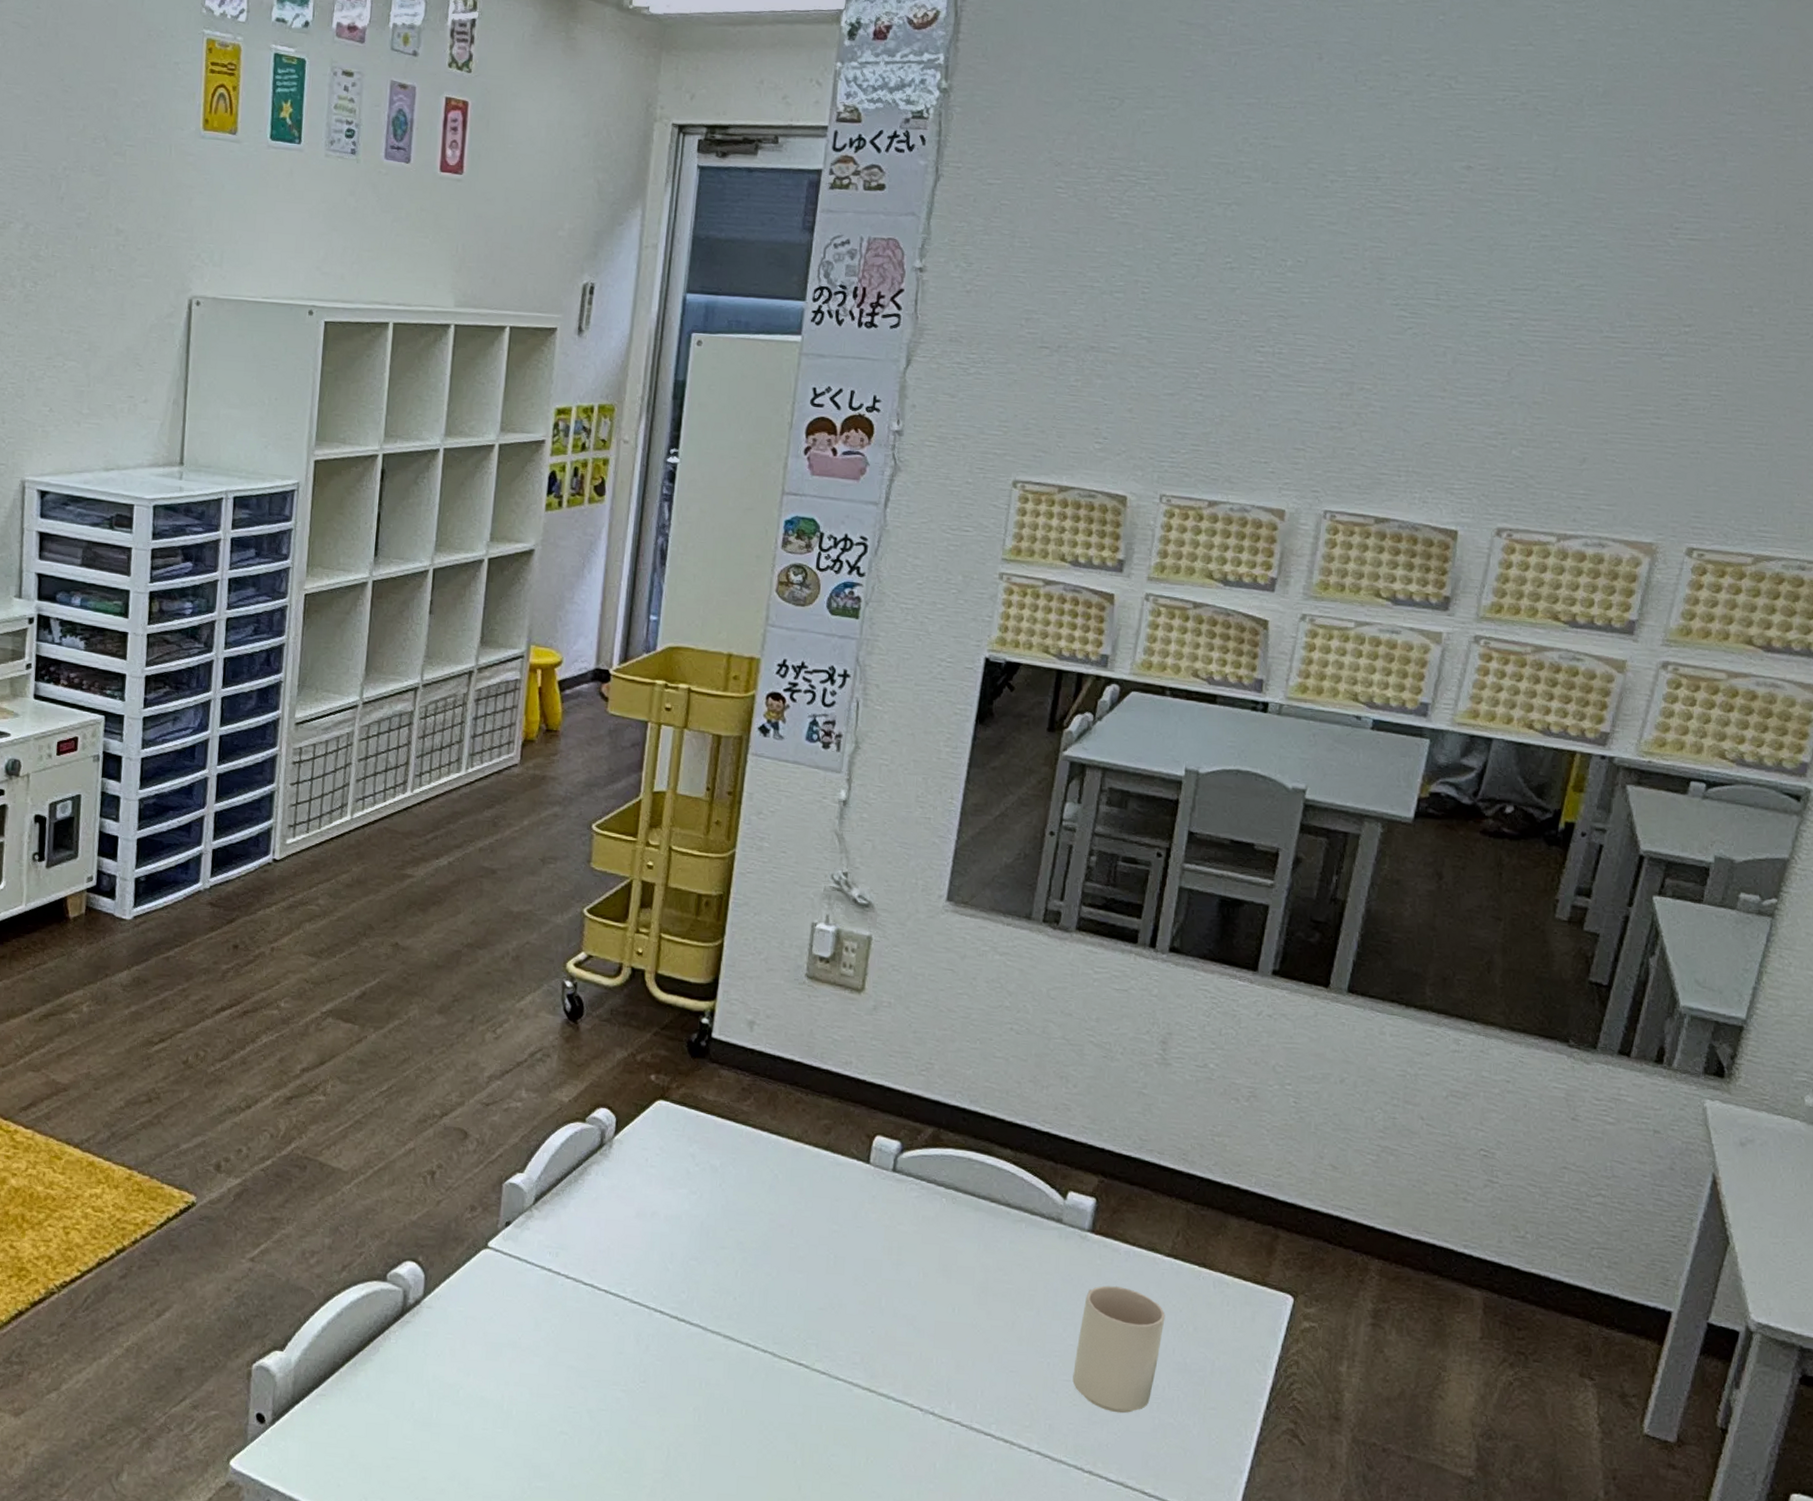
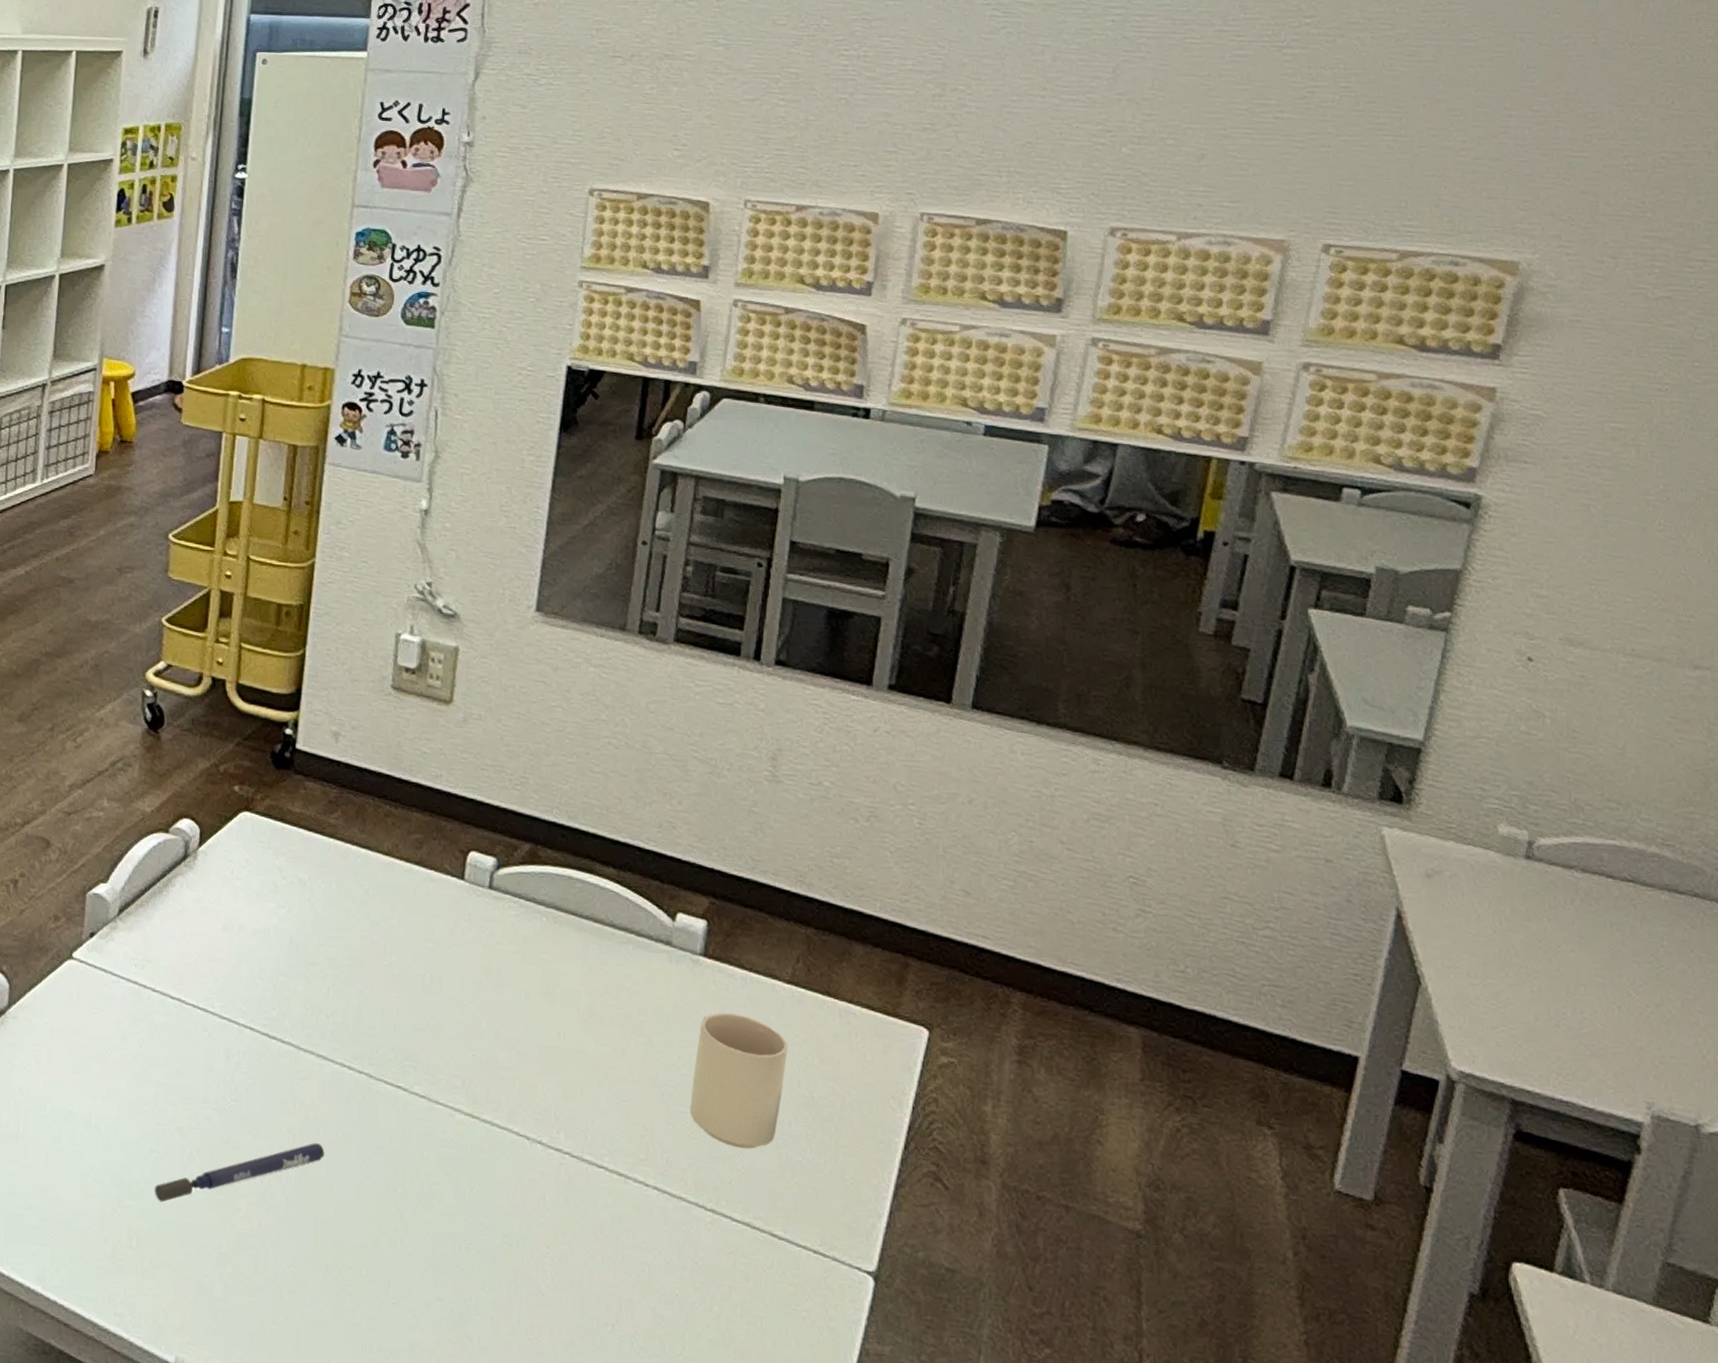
marker: none [564,1420,729,1483] -> present [155,1143,325,1203]

